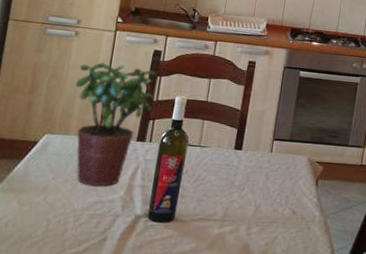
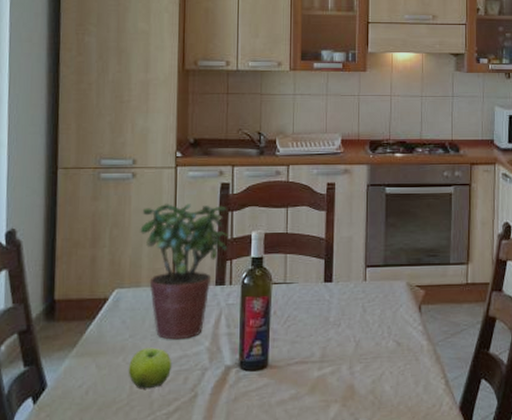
fruit: none [46,190,87,228] -> present [128,347,171,389]

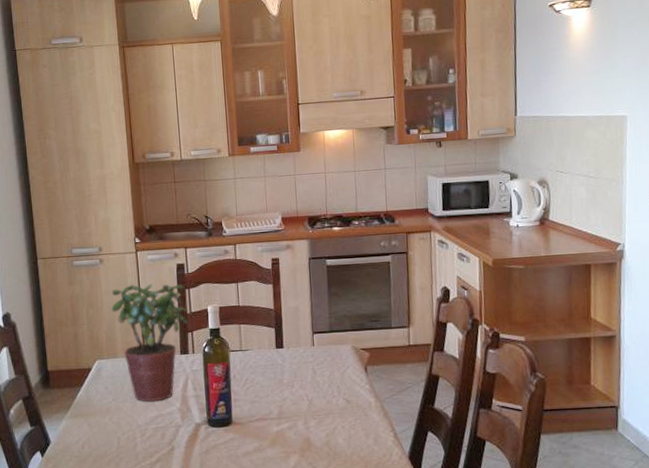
fruit: present [128,347,171,389] -> none [114,409,150,444]

